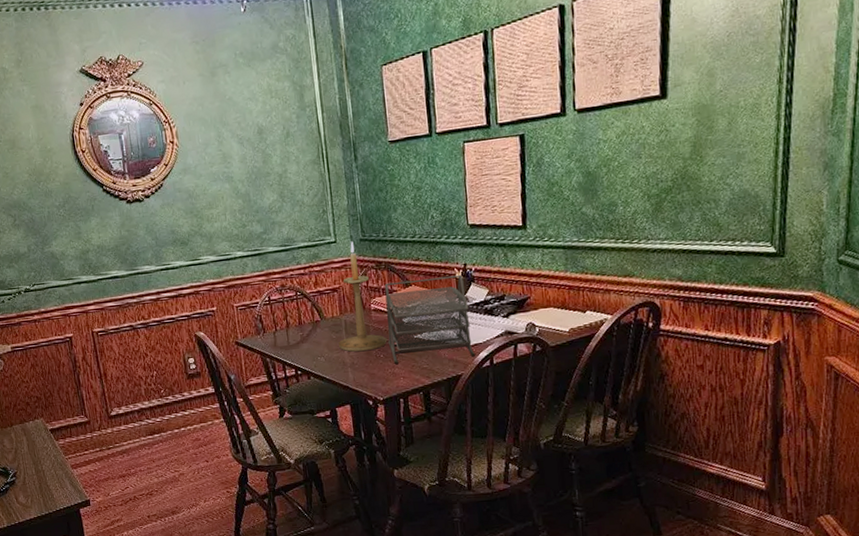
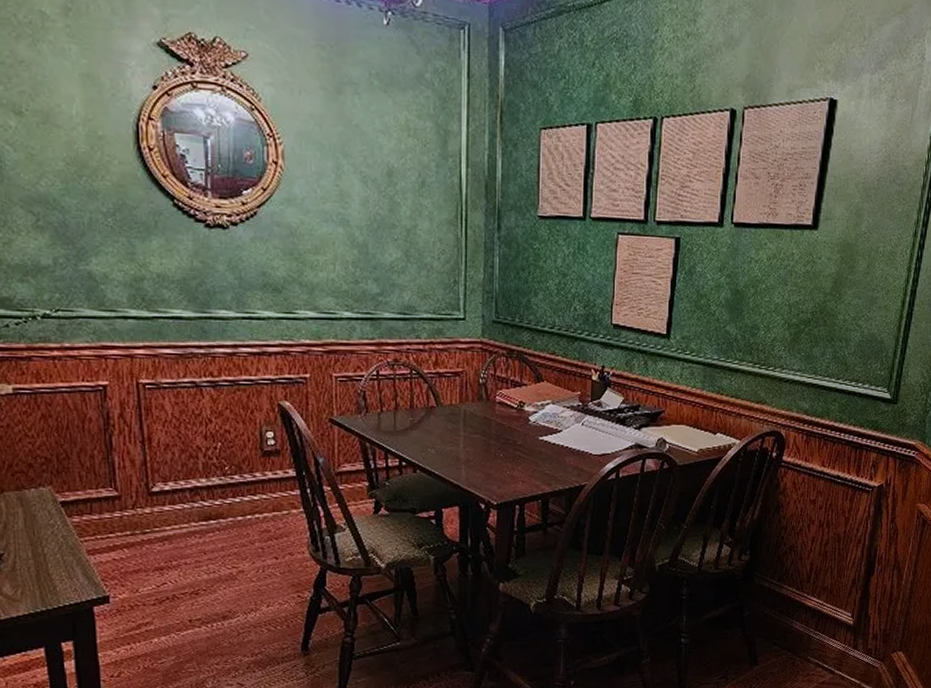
candlestick: present [338,241,388,352] -> none [454,321,510,448]
file organizer: present [384,274,475,365] -> none [510,374,602,468]

